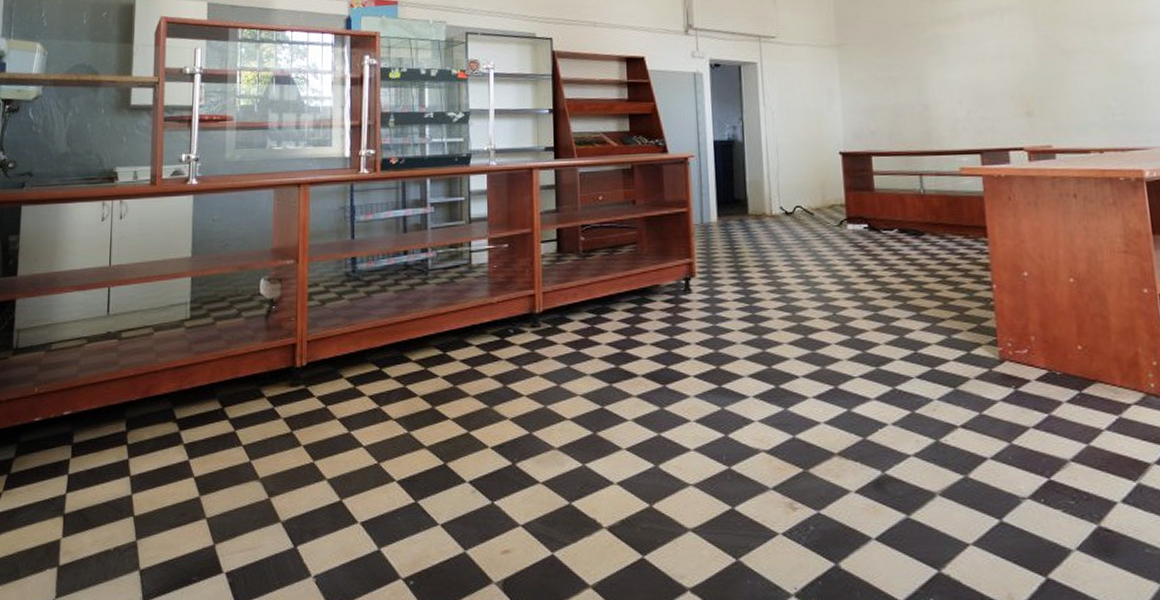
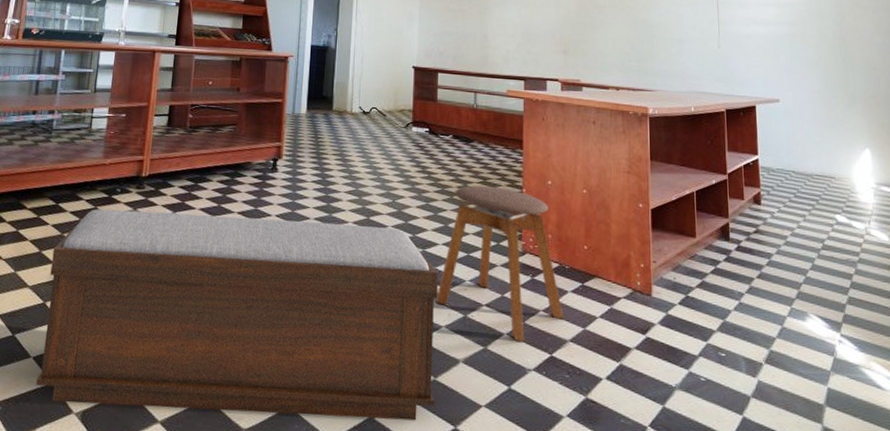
bench: none [447,345,912,572] -> present [36,209,438,421]
stool: none [898,285,1060,465] -> present [435,185,564,341]

